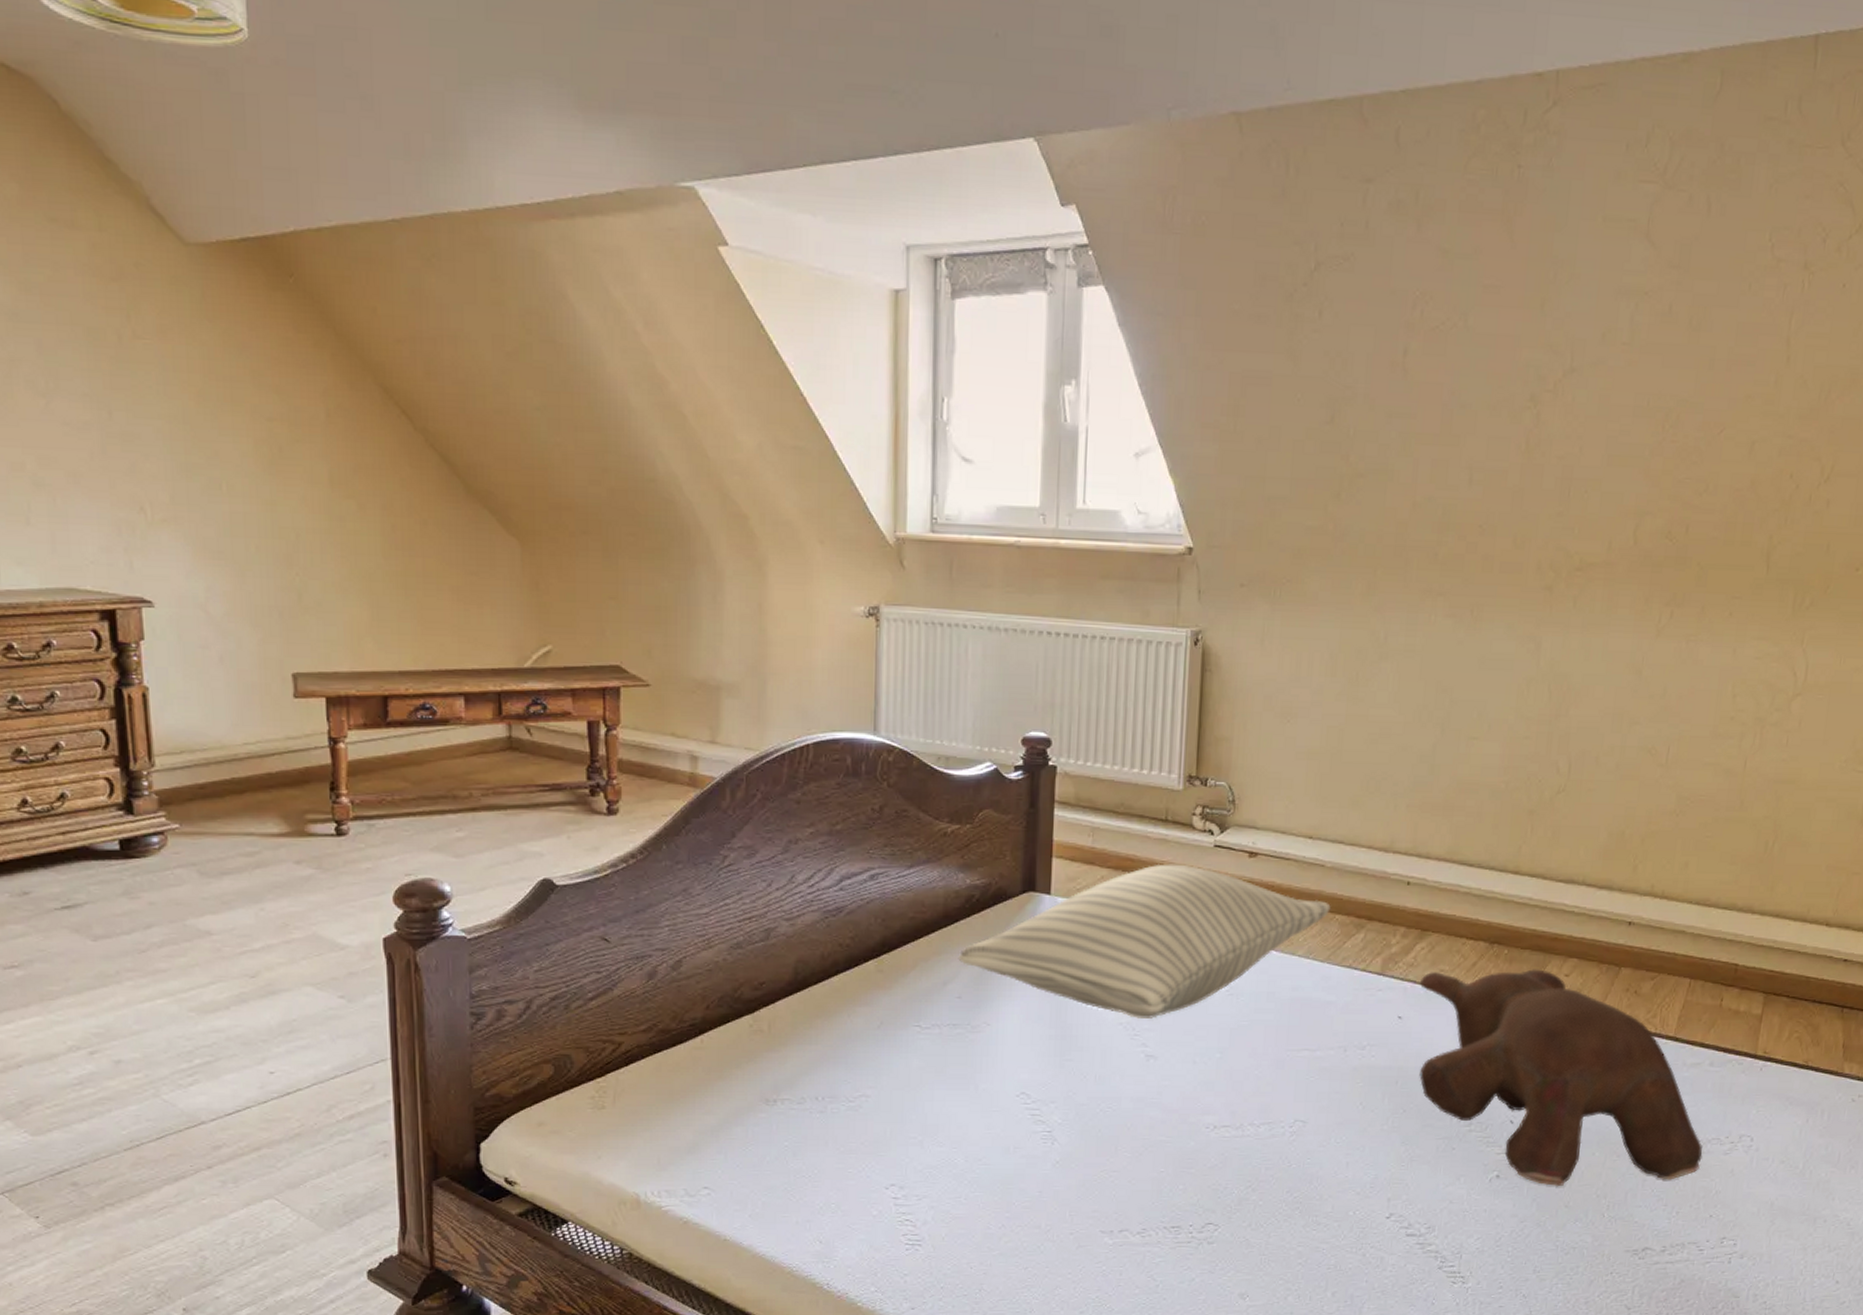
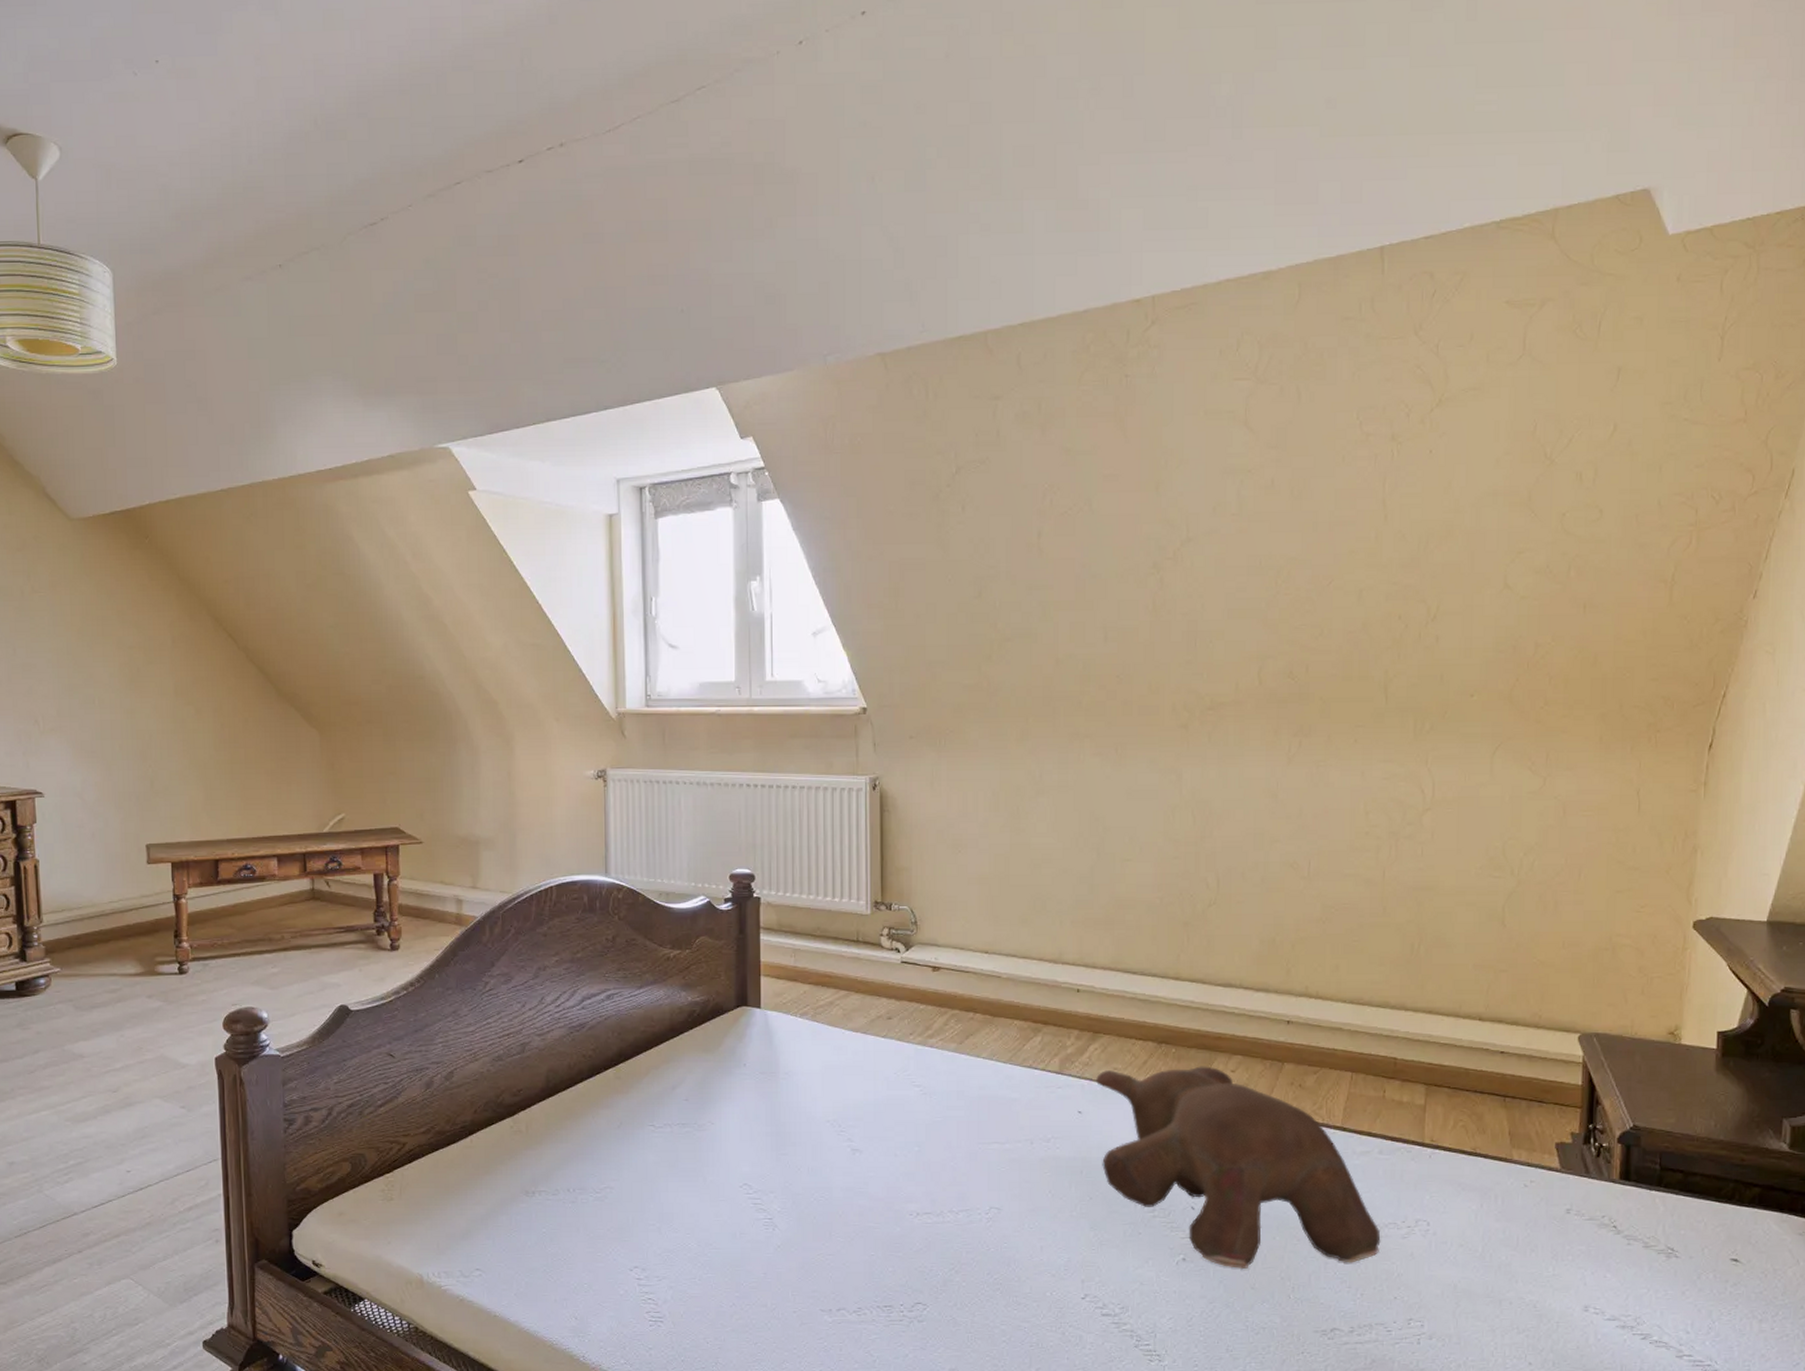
pillow: present [958,863,1331,1019] -> none [684,979,1009,1116]

